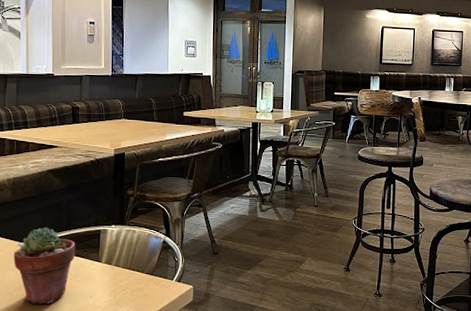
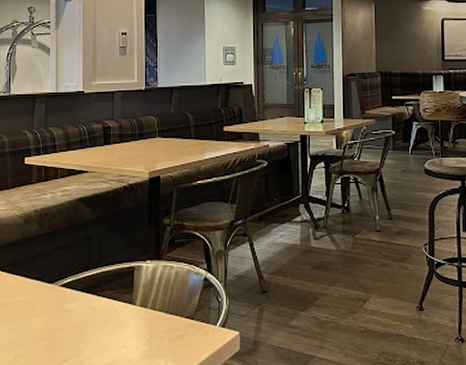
potted succulent: present [14,227,76,305] -> none [40,264,108,357]

